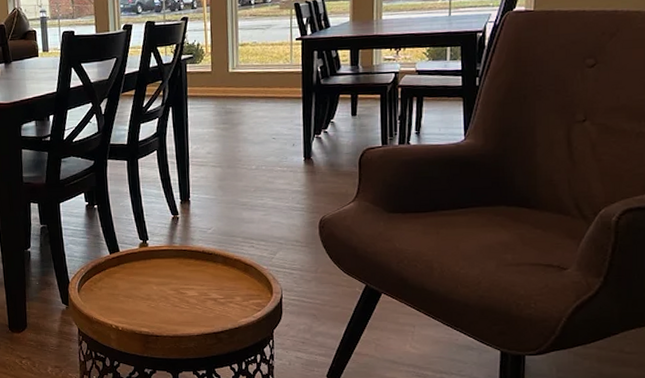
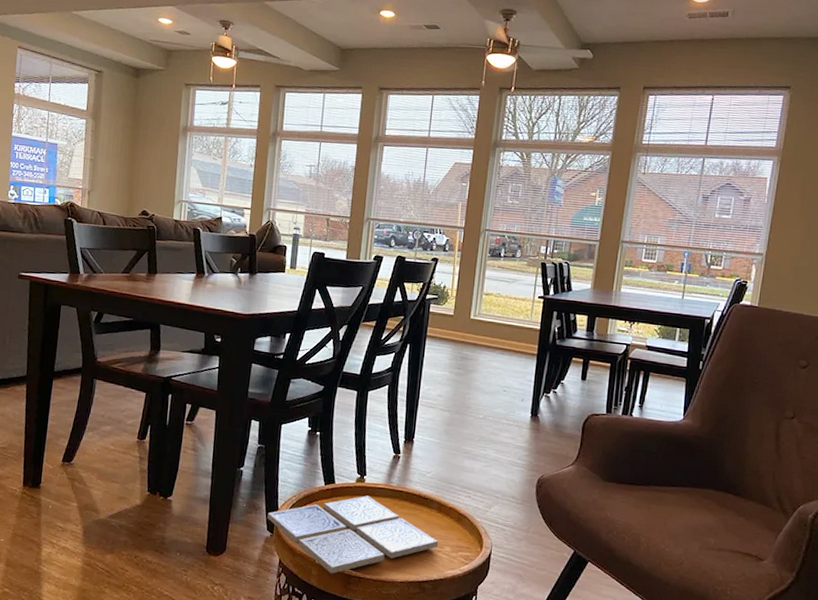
drink coaster: none [60,259,228,336] -> present [267,495,438,574]

